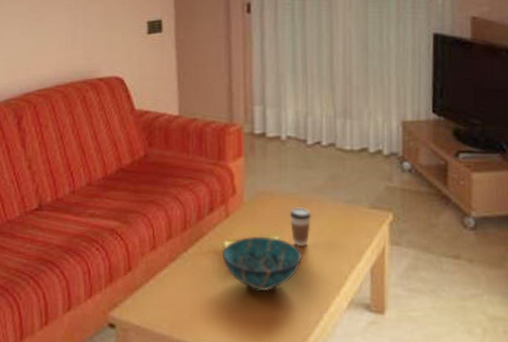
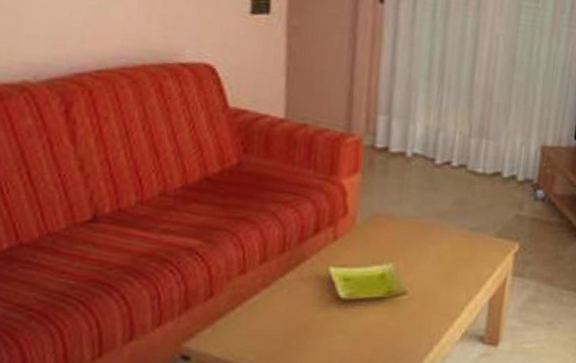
decorative bowl: present [221,236,302,292] -> none [325,261,417,322]
coffee cup: present [289,207,311,246] -> none [407,232,432,275]

